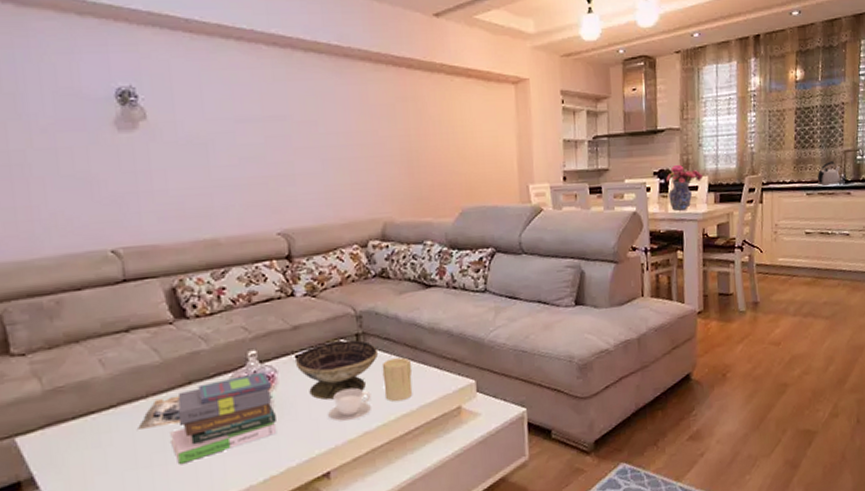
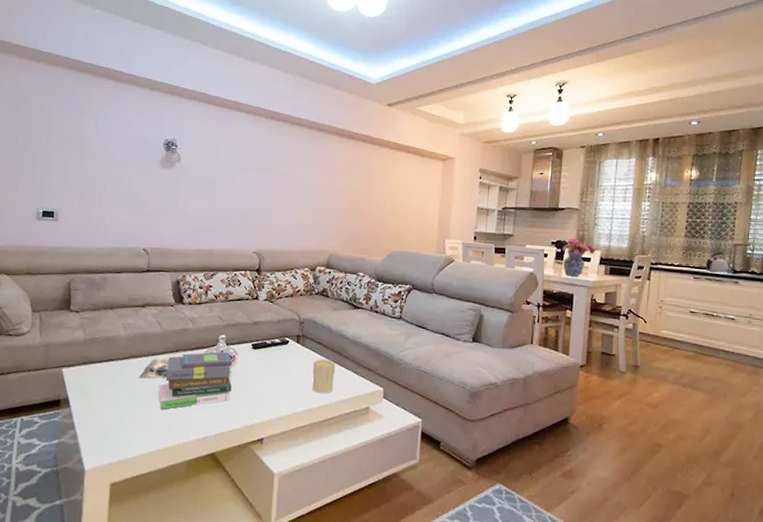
decorative bowl: present [296,339,379,401] -> none [252,338,312,383]
teacup: present [328,387,372,422] -> none [269,376,302,402]

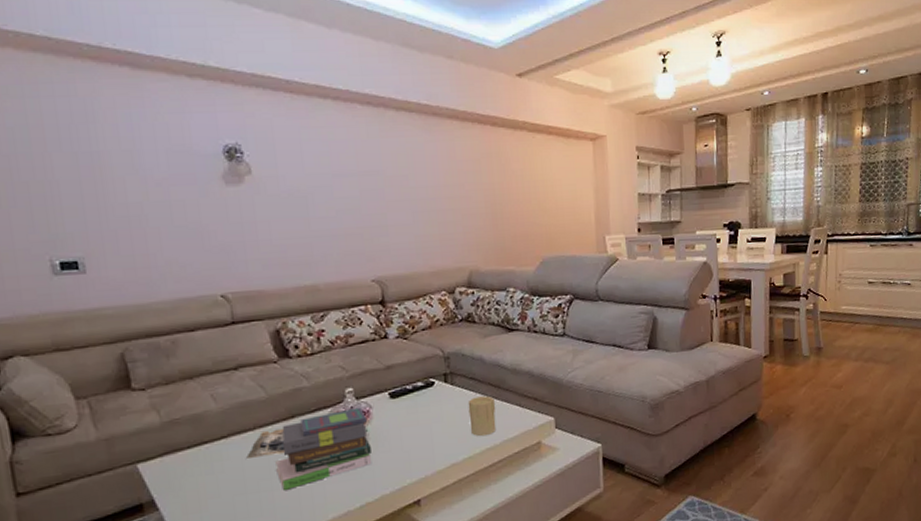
flower arrangement: present [562,238,597,277] -> none [735,216,771,261]
kettle: present [705,252,730,274] -> none [880,214,903,238]

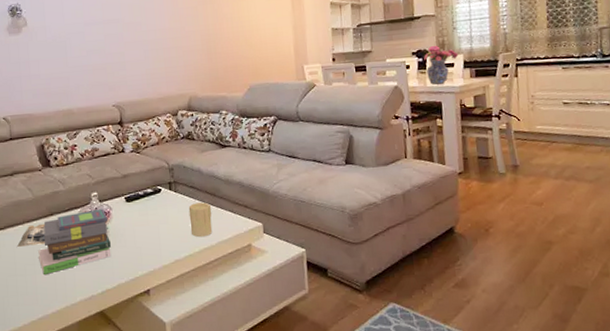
flower arrangement: none [735,216,771,261] -> present [424,45,459,85]

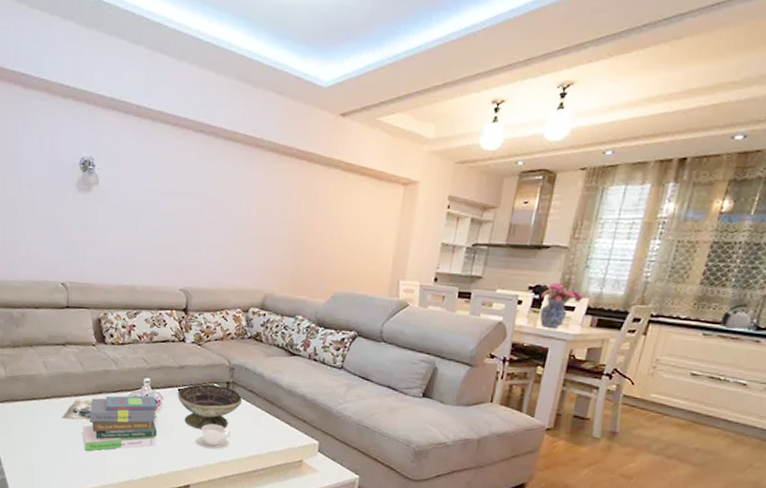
decorative bowl: none [125,187,186,233] -> present [178,384,243,430]
teacup: none [148,224,181,251] -> present [196,423,231,450]
candle: present [188,202,213,238] -> none [241,408,268,445]
kettle: none [572,38,597,61] -> present [719,304,755,330]

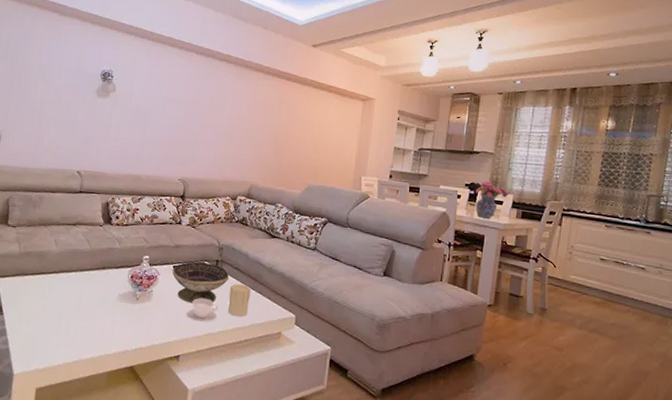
magazine: present [62,400,92,421] -> none [67,274,96,294]
books: present [82,395,157,451] -> none [84,271,154,323]
candle: none [241,408,268,445] -> present [227,284,251,318]
kettle: present [719,304,755,330] -> none [617,202,642,223]

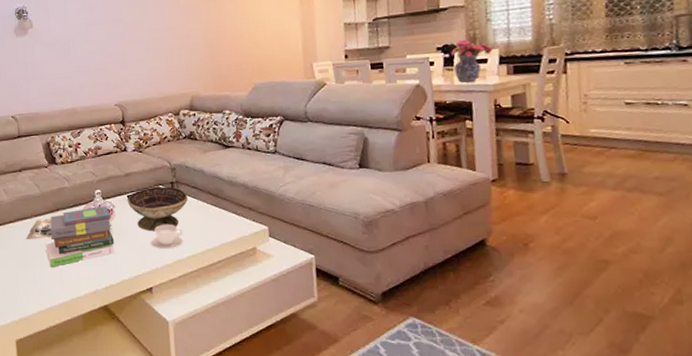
magazine: none [67,274,96,294] -> present [26,218,52,239]
books: none [84,271,154,323] -> present [45,206,115,267]
candle: present [227,284,251,318] -> none [191,203,216,239]

